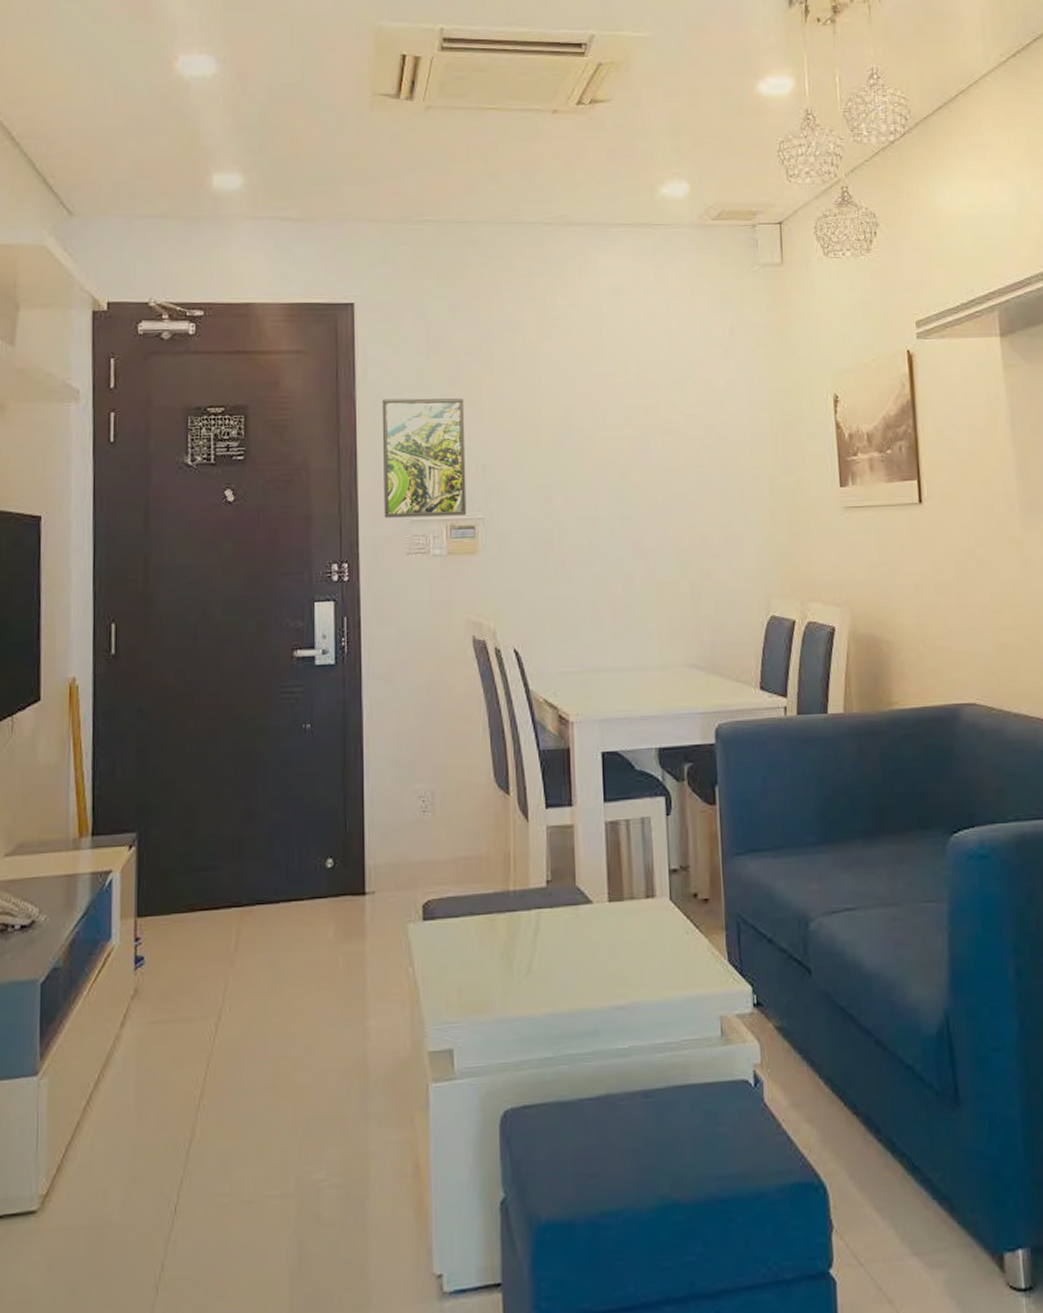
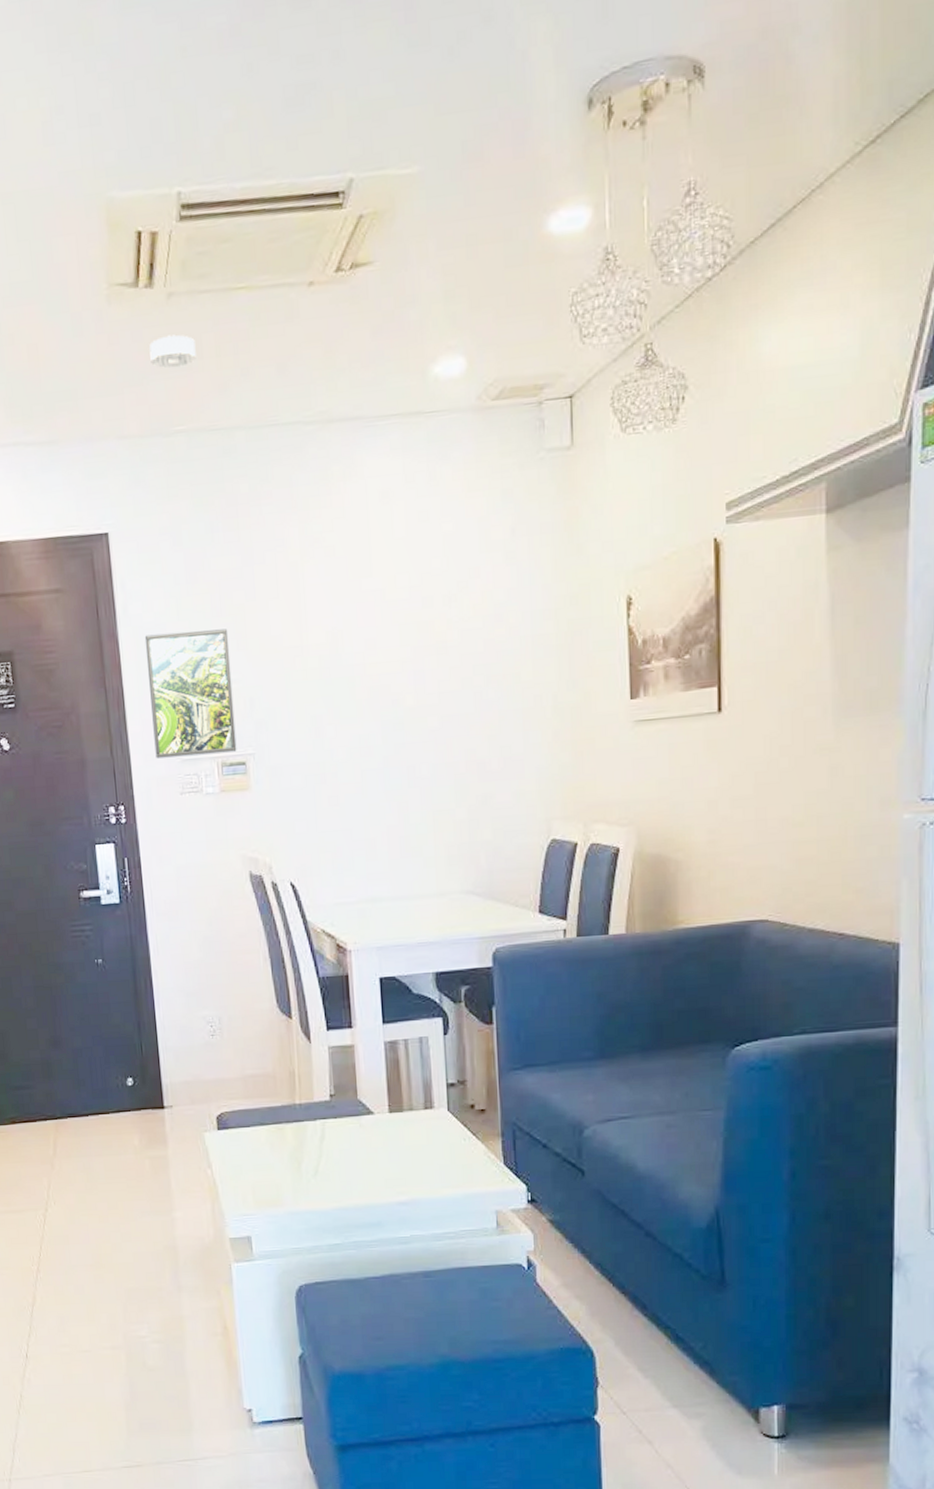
smoke detector: none [406,140,449,167] -> present [149,334,196,369]

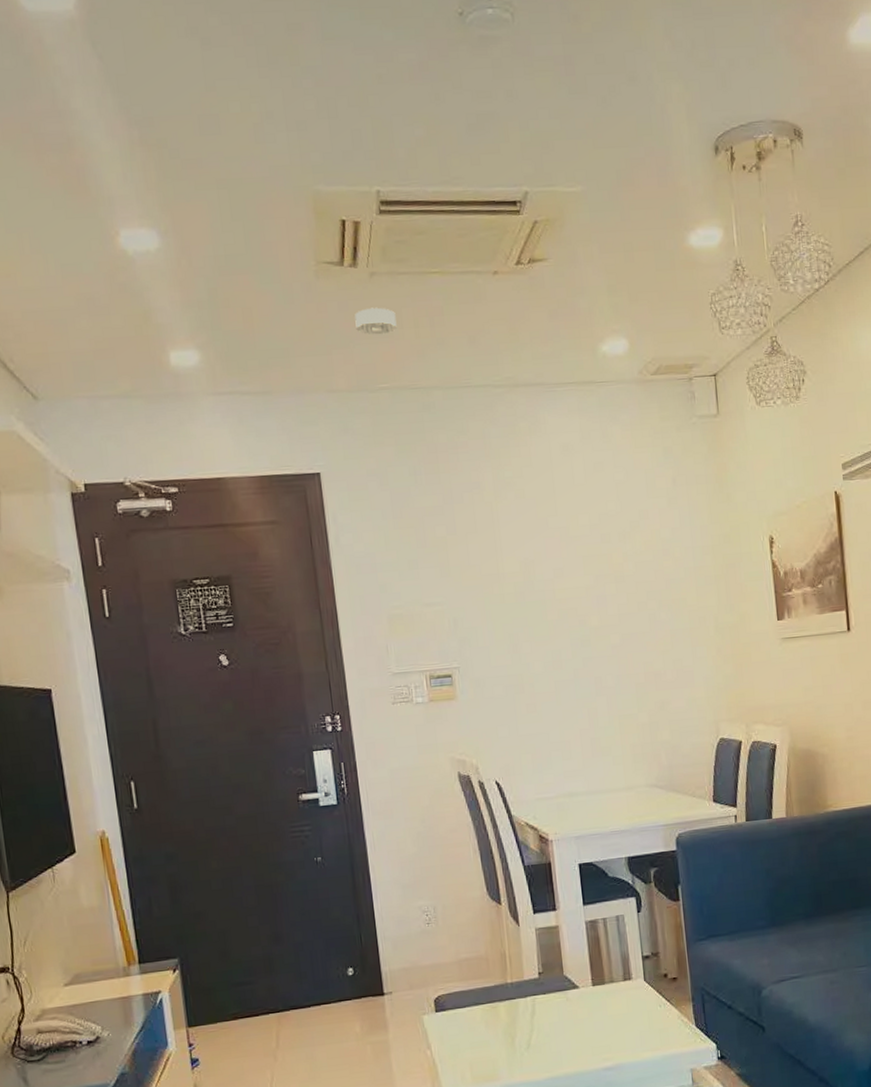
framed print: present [144,629,237,759] -> none [355,558,443,672]

